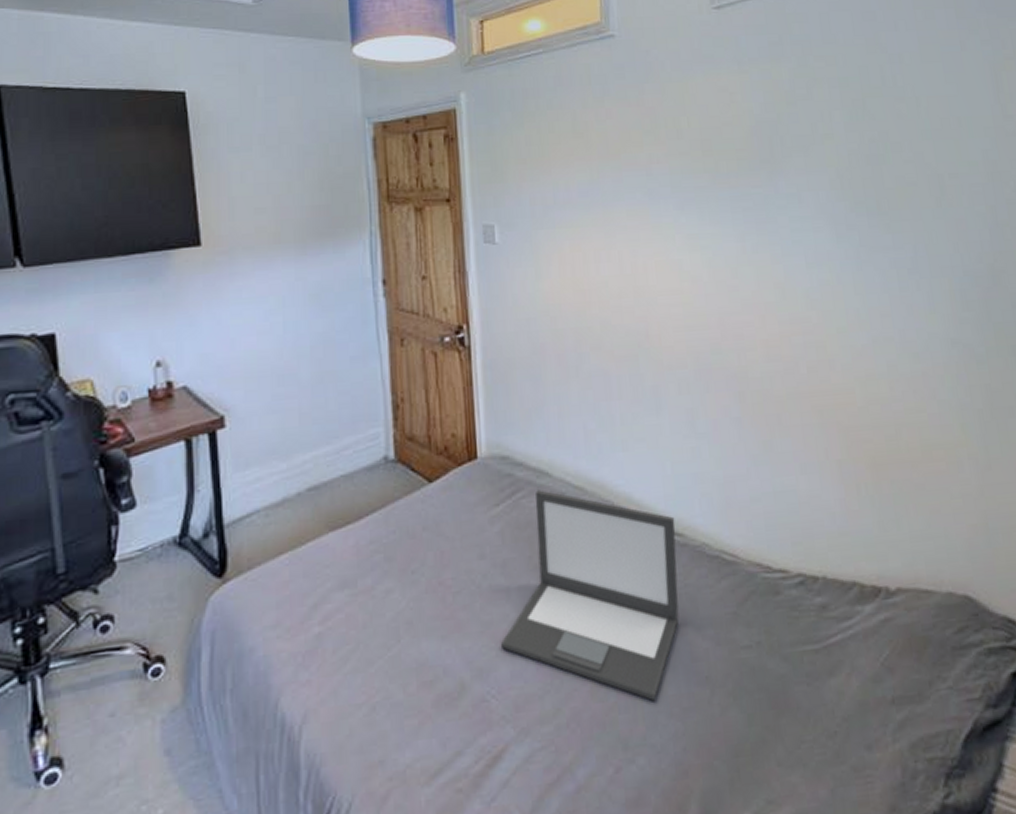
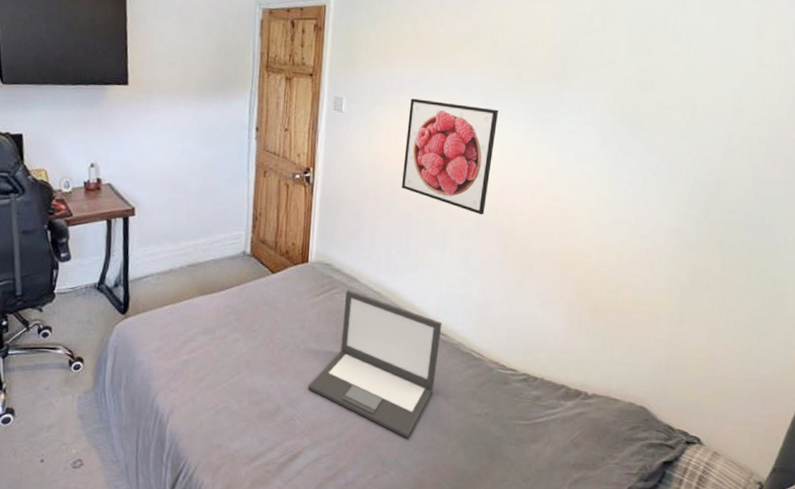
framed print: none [583,213,705,358] -> present [401,98,498,215]

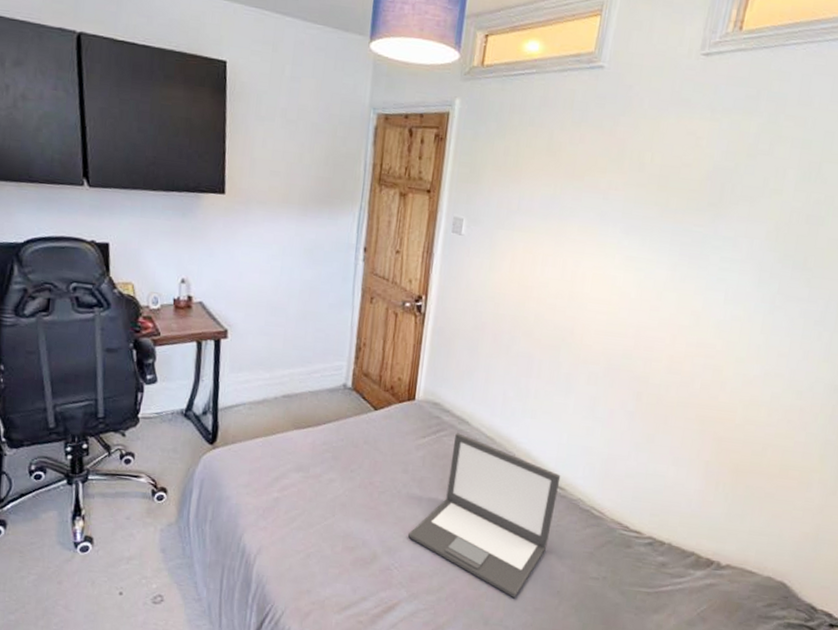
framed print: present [401,98,498,215] -> none [523,223,640,359]

